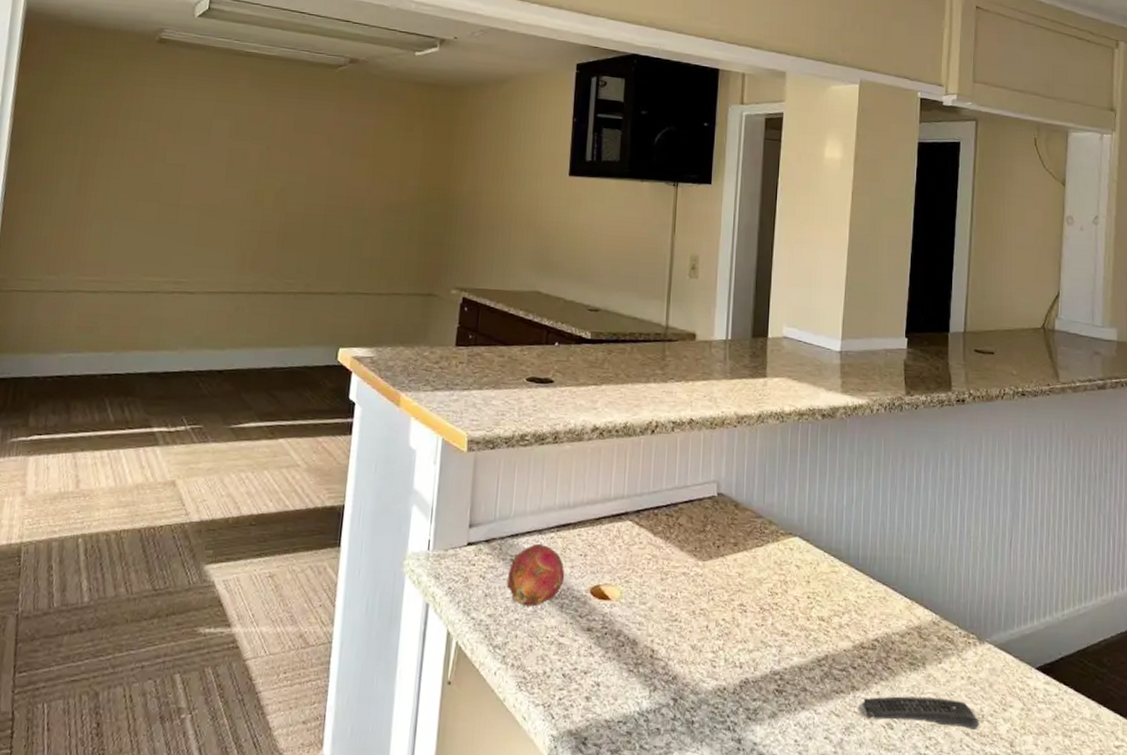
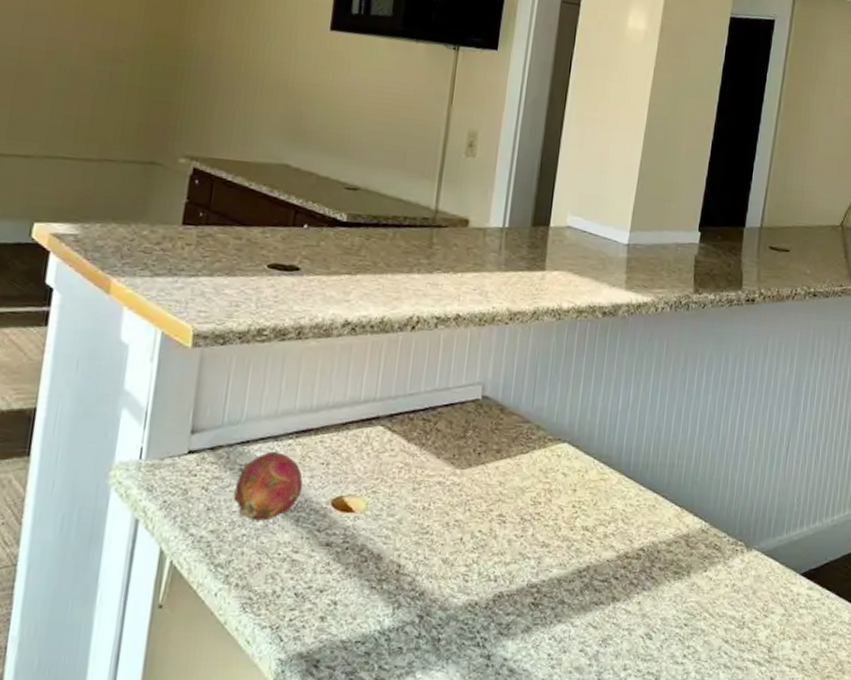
remote control: present [858,696,979,730] -> none [617,606,740,637]

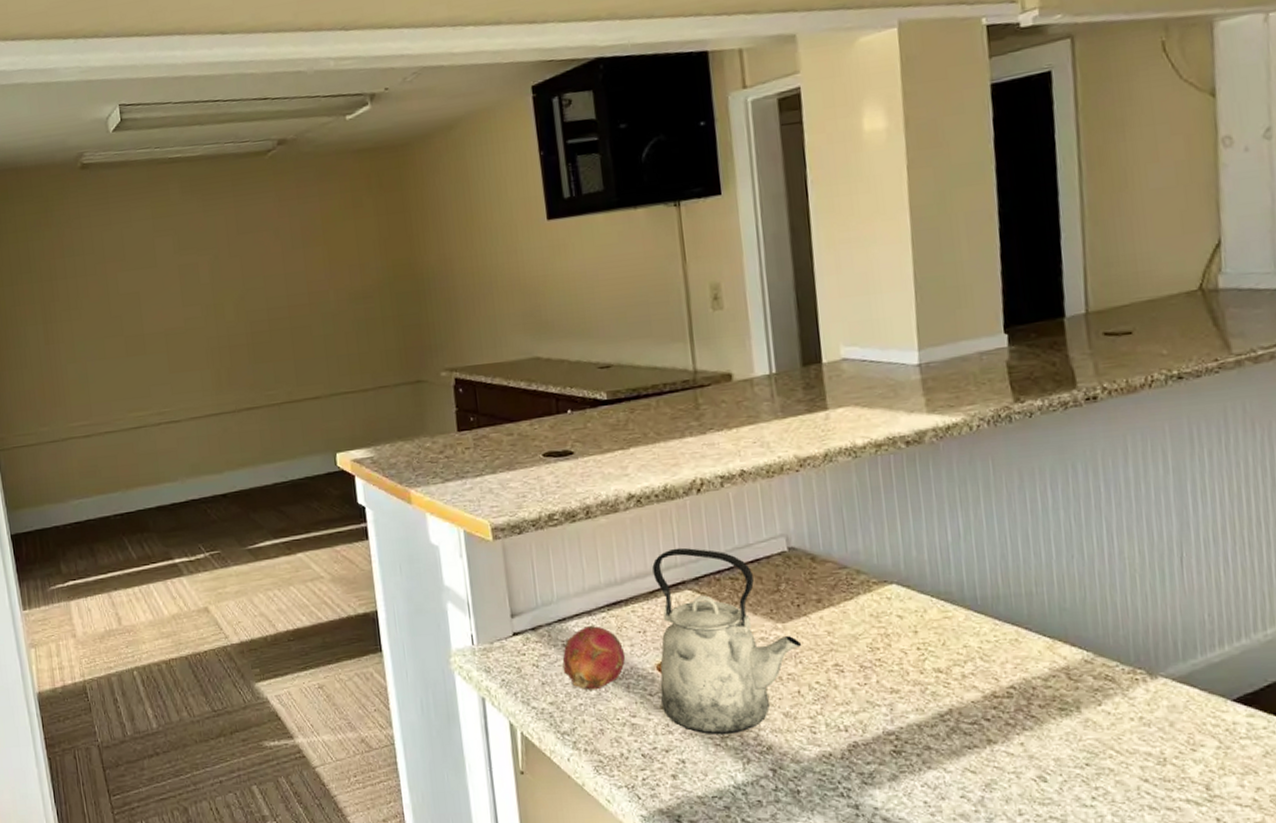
kettle: none [327,382,475,578] -> present [652,547,802,735]

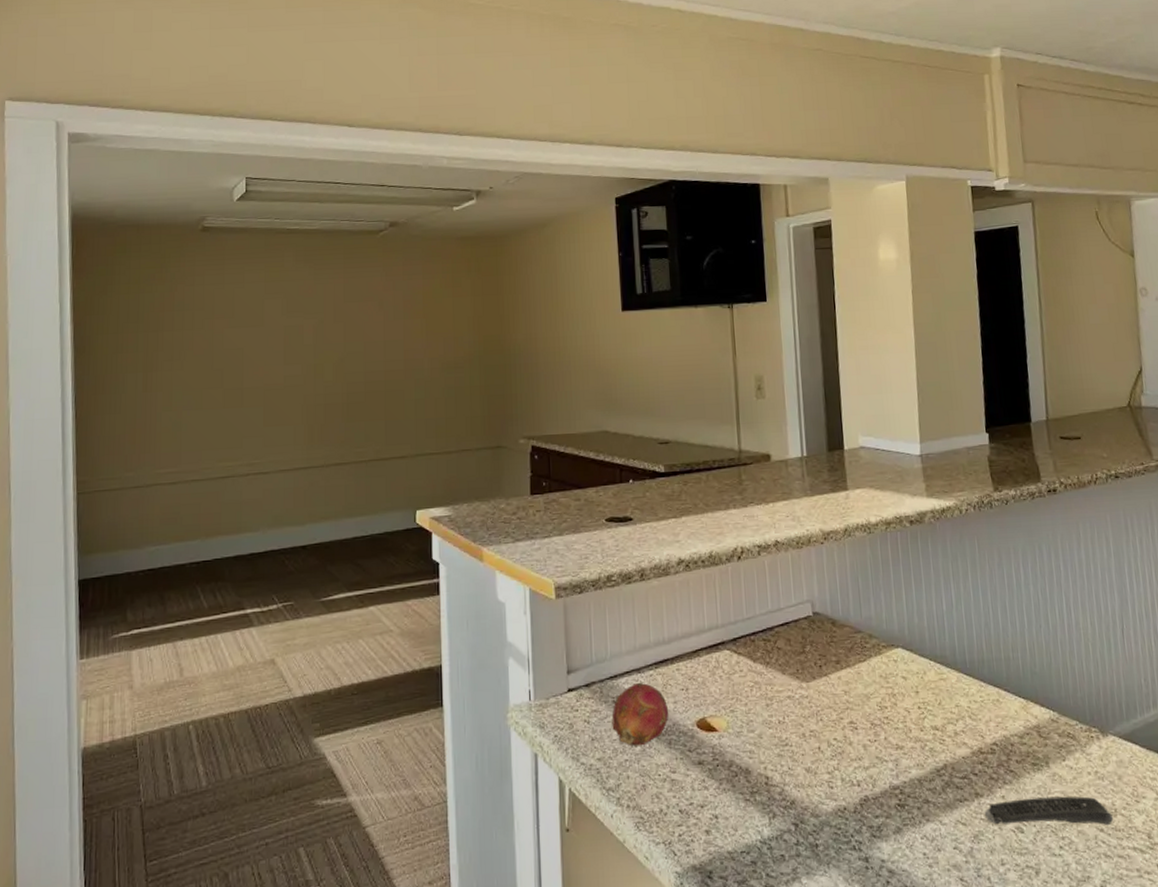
kettle: present [652,547,802,735] -> none [697,610,823,791]
remote control: none [998,743,1161,775] -> present [984,796,1113,825]

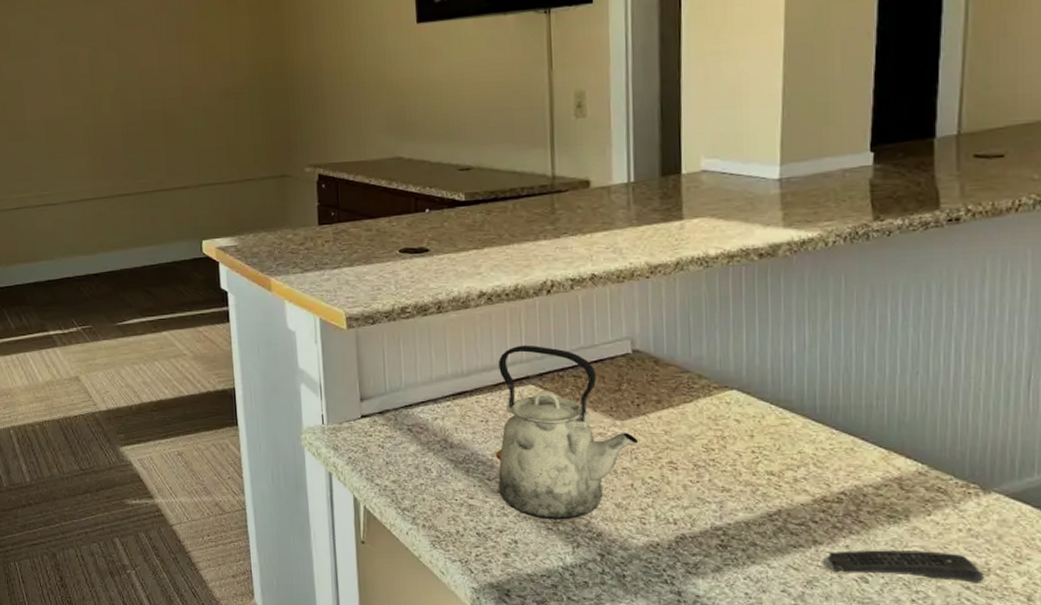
fruit: present [612,683,669,746] -> none [406,413,467,472]
kettle: none [697,610,823,791] -> present [498,345,639,520]

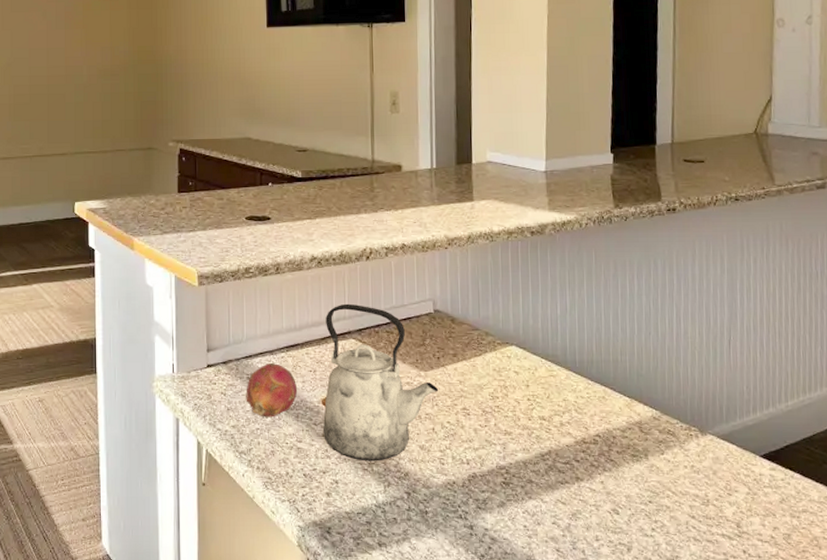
fruit: none [406,413,467,472] -> present [246,363,298,417]
remote control: present [822,550,984,583] -> none [583,485,705,513]

